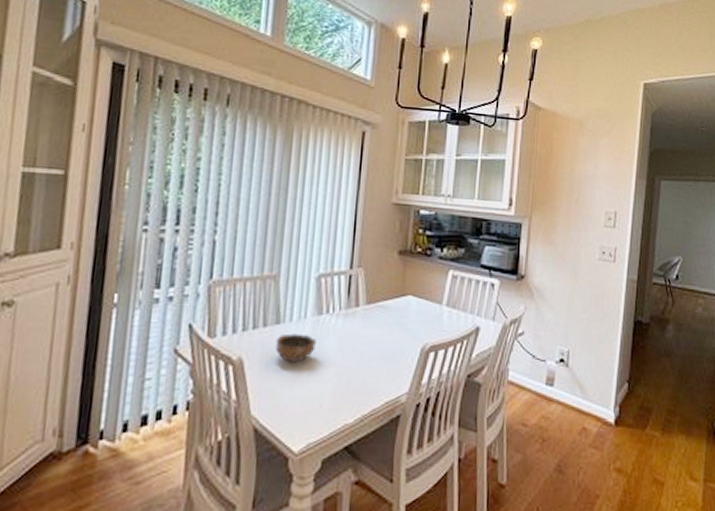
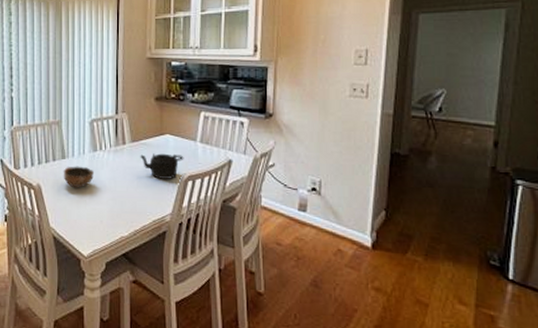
teapot: none [376,318,427,350] -> present [140,153,184,179]

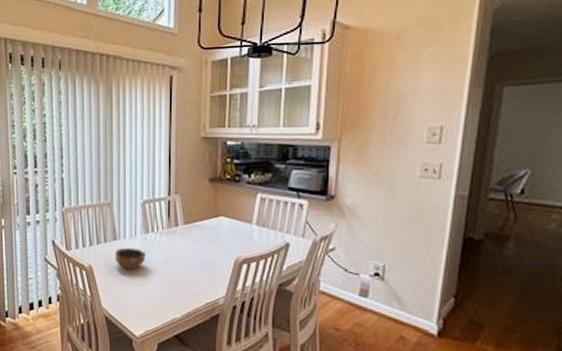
teapot: present [140,153,184,179] -> none [193,236,239,262]

